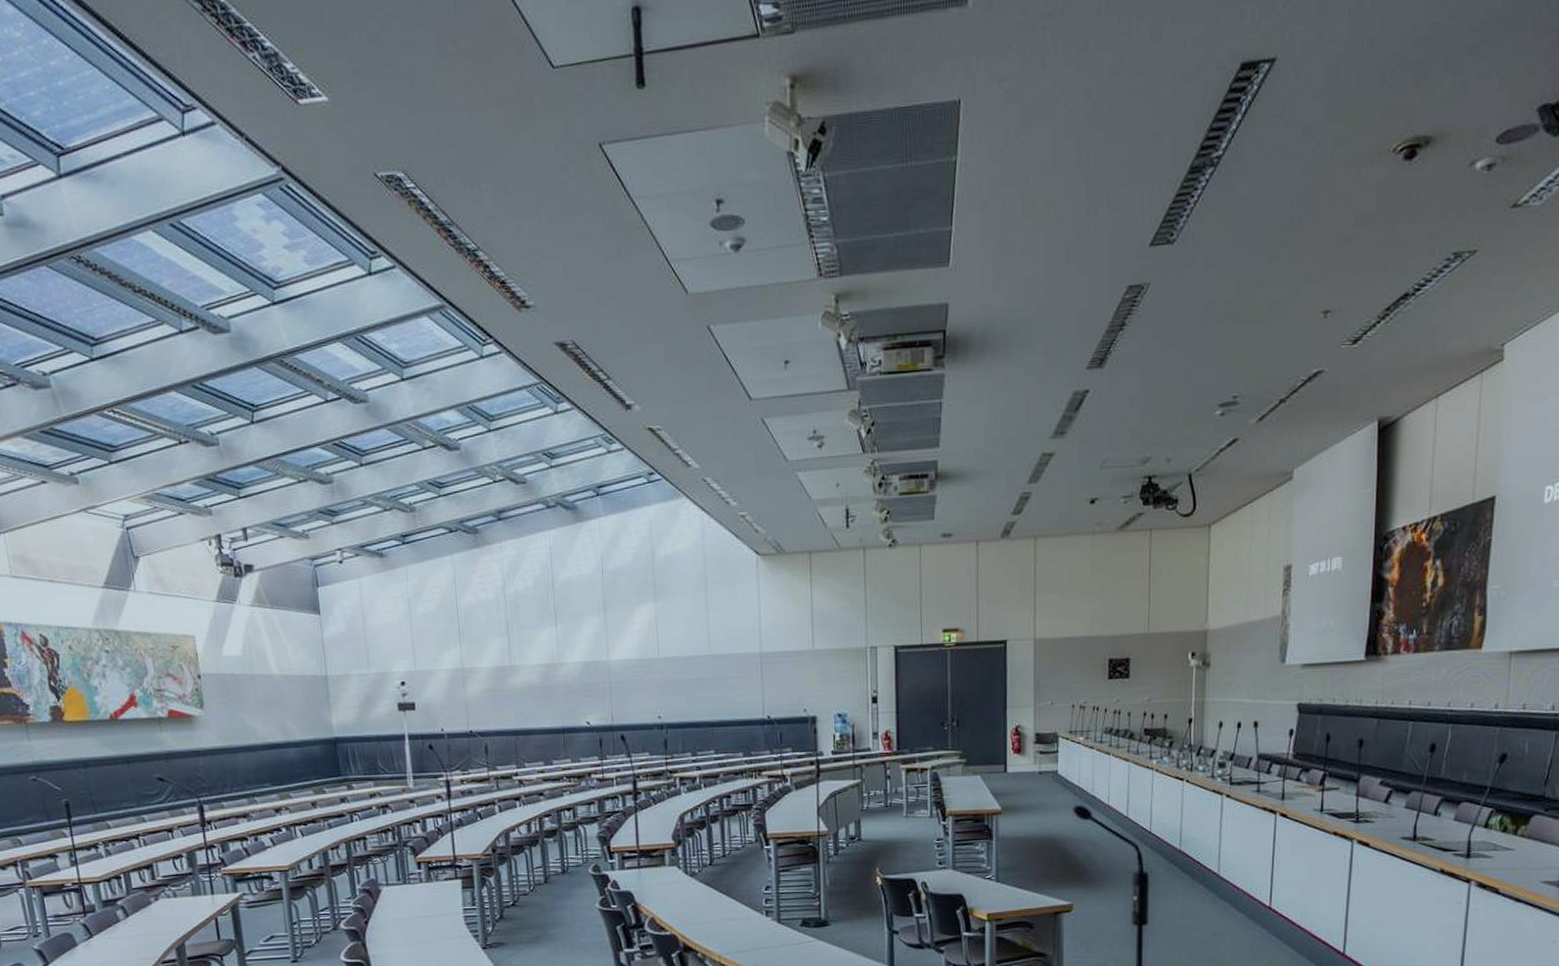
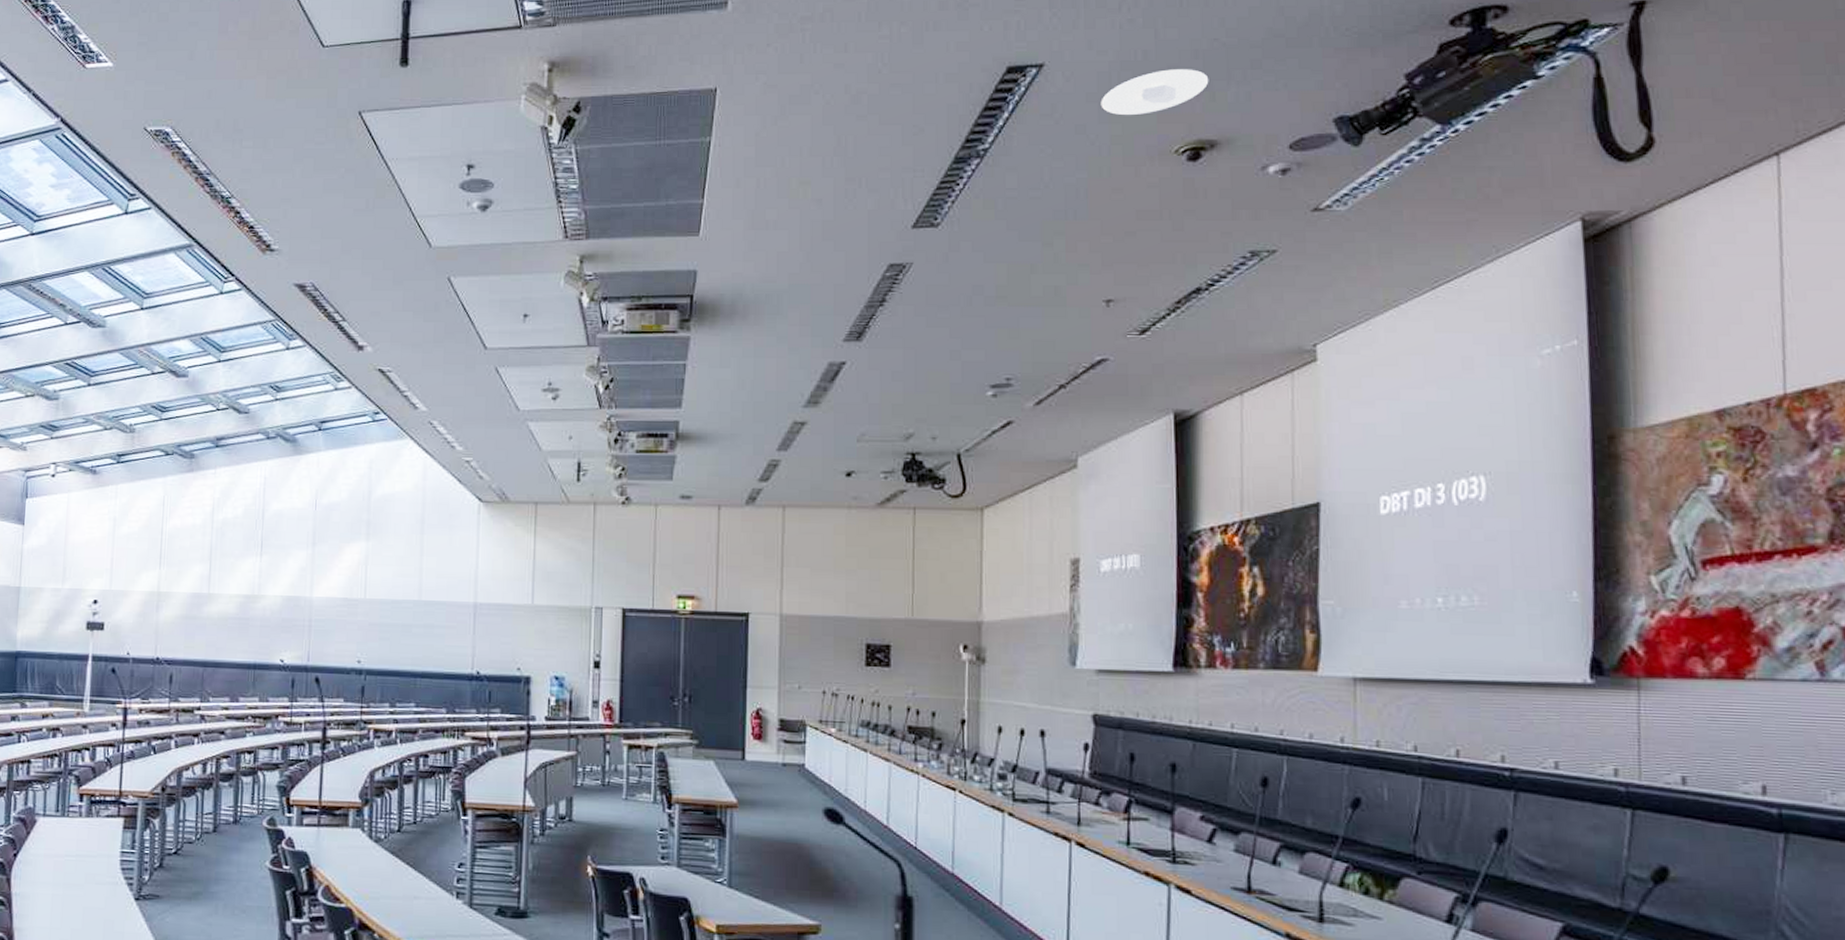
recessed light: none [1327,58,1429,113] -> present [1100,69,1209,116]

